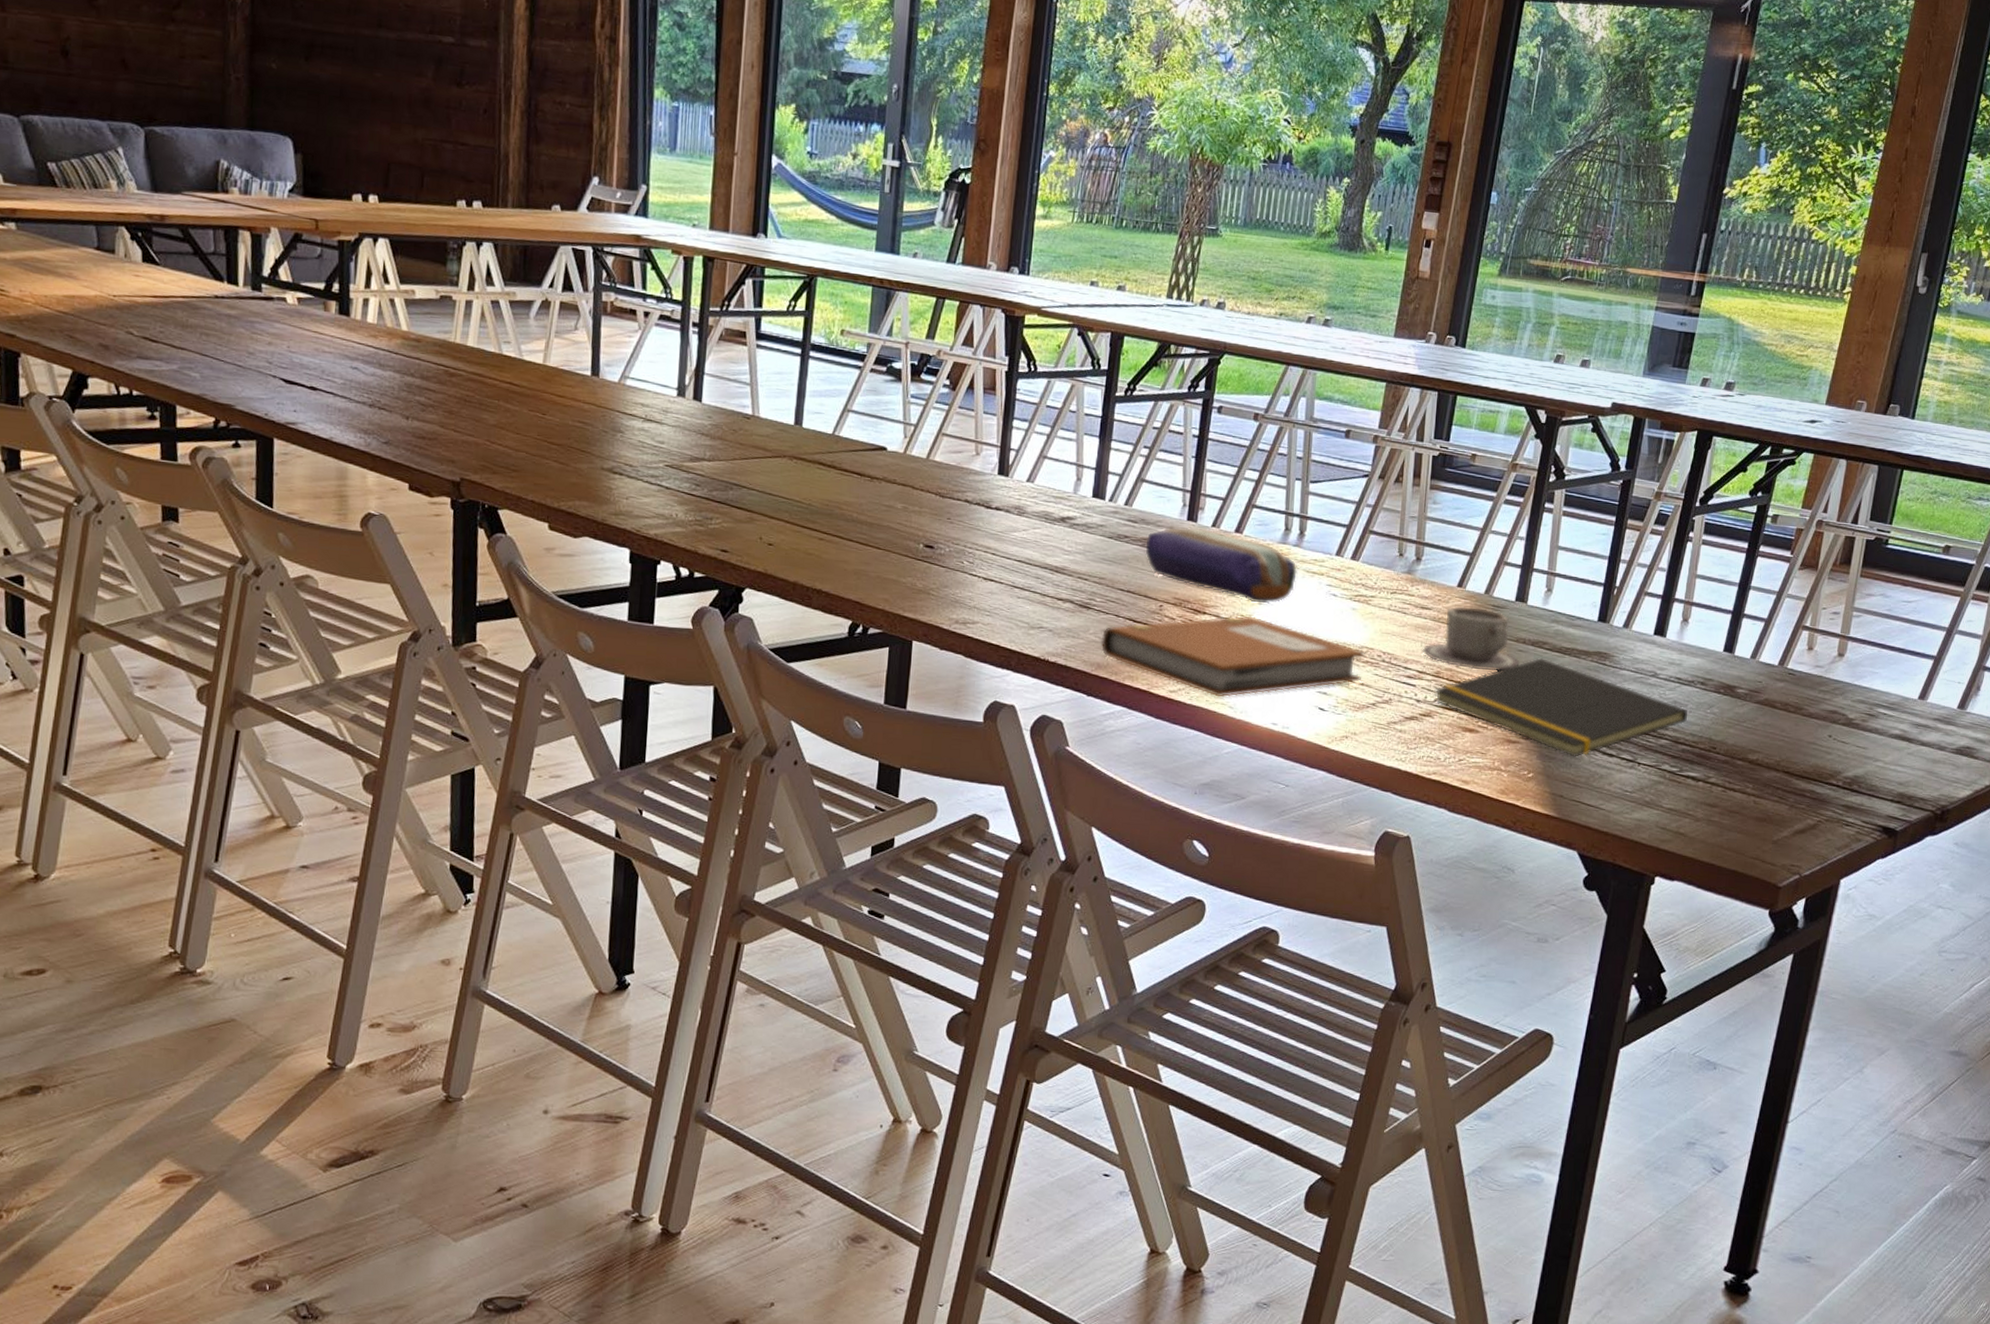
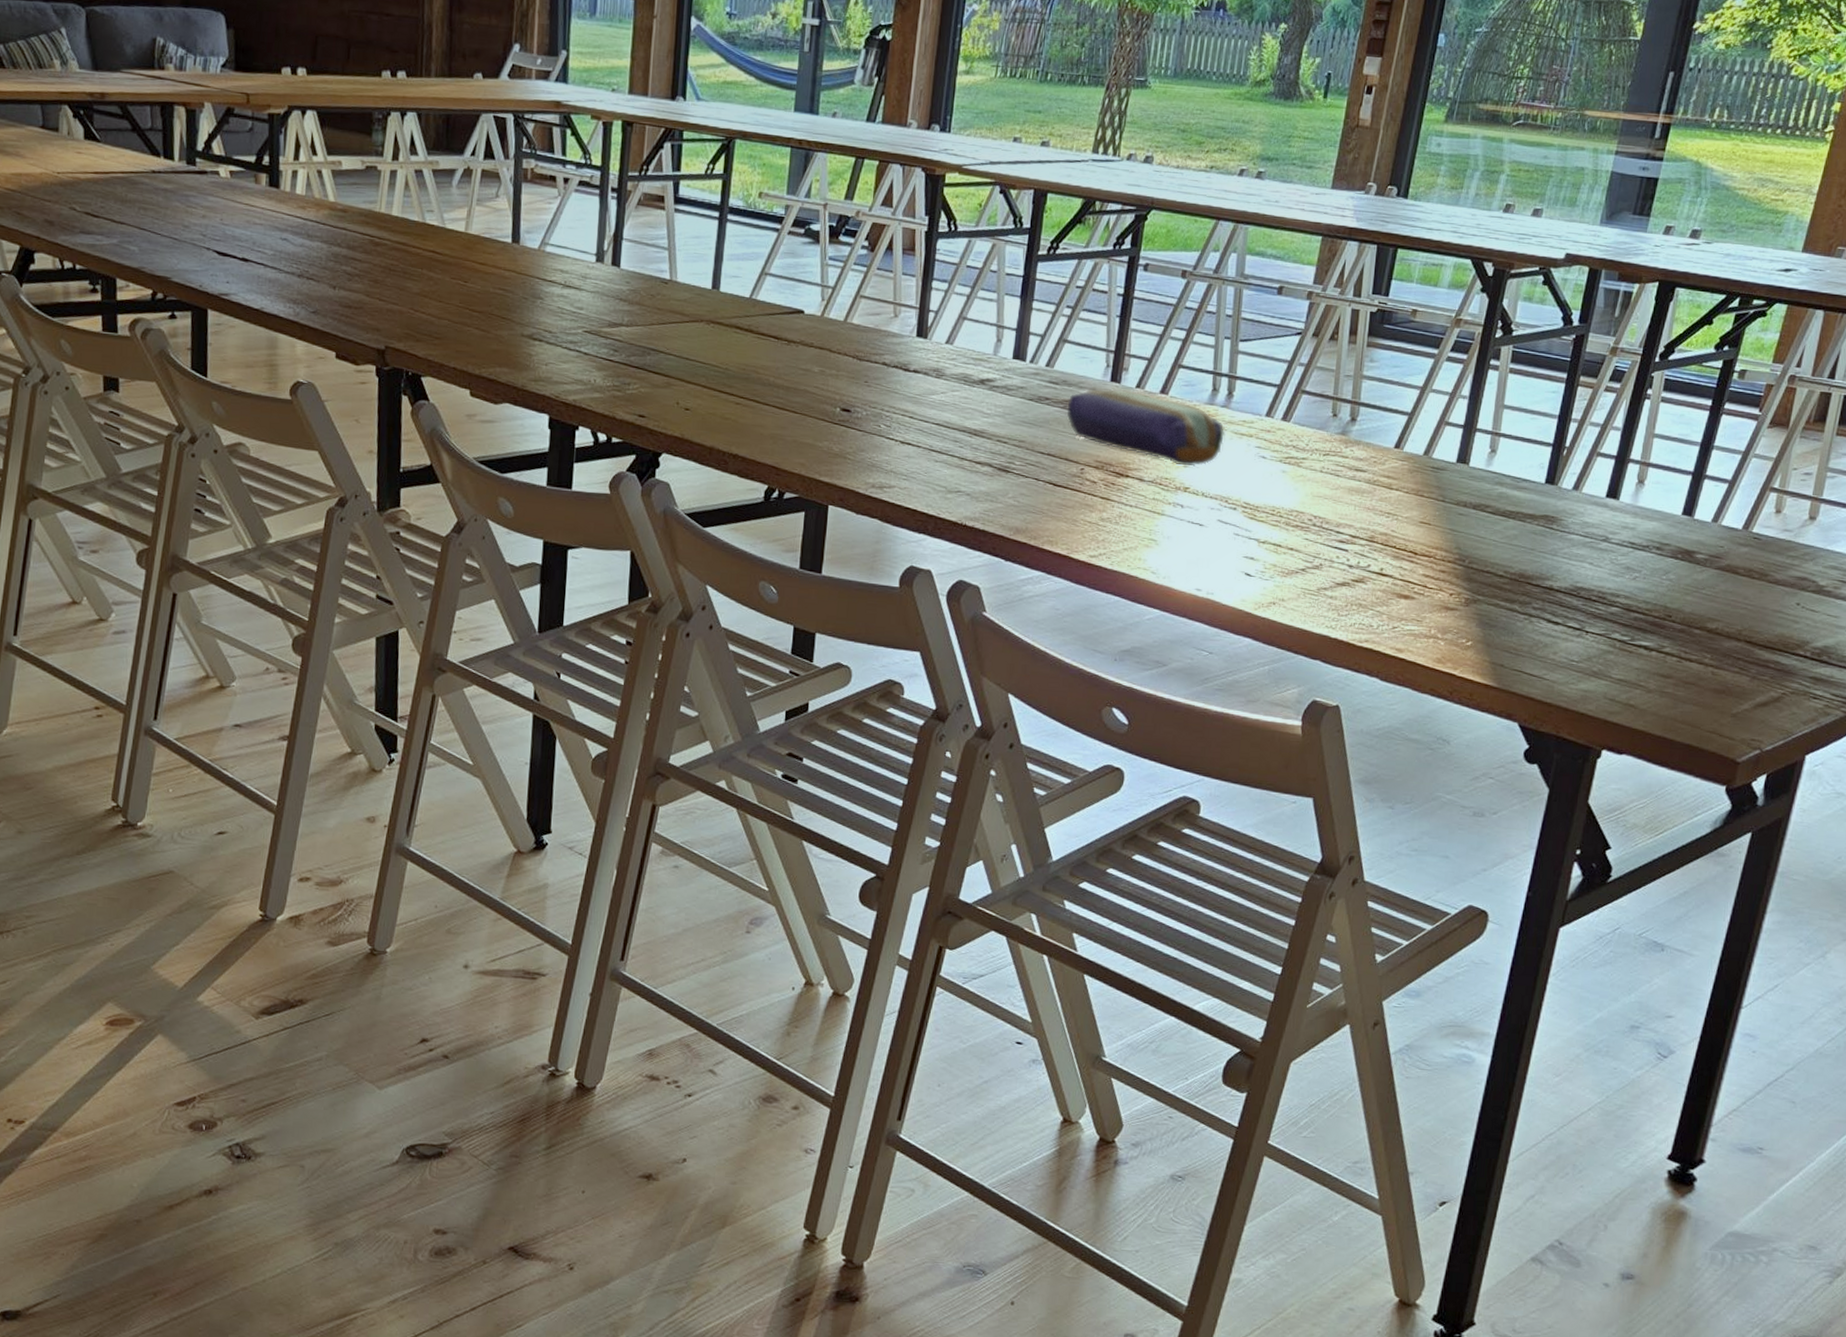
notebook: present [1100,615,1365,698] -> none [1019,478,1295,563]
cup: present [1422,606,1521,672] -> none [1355,468,1461,537]
notepad: present [1434,657,1688,757] -> none [1367,521,1642,625]

